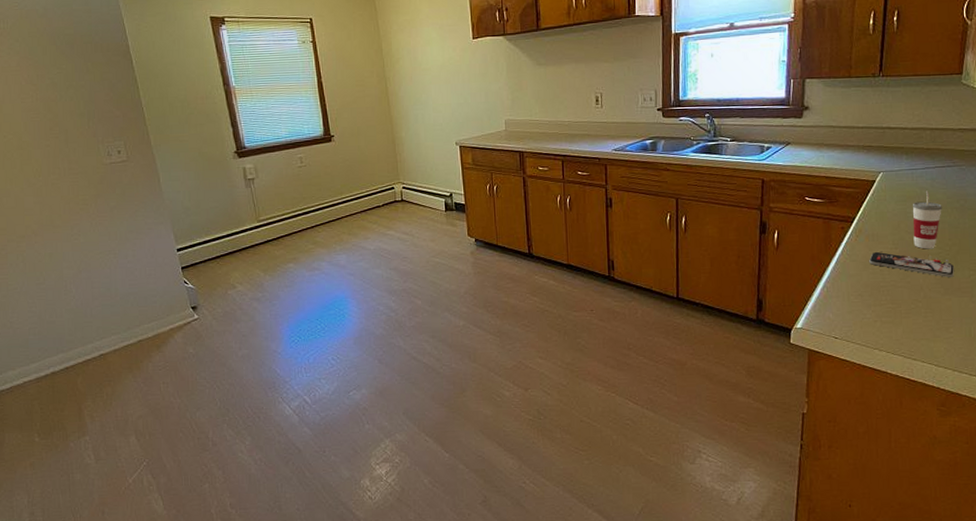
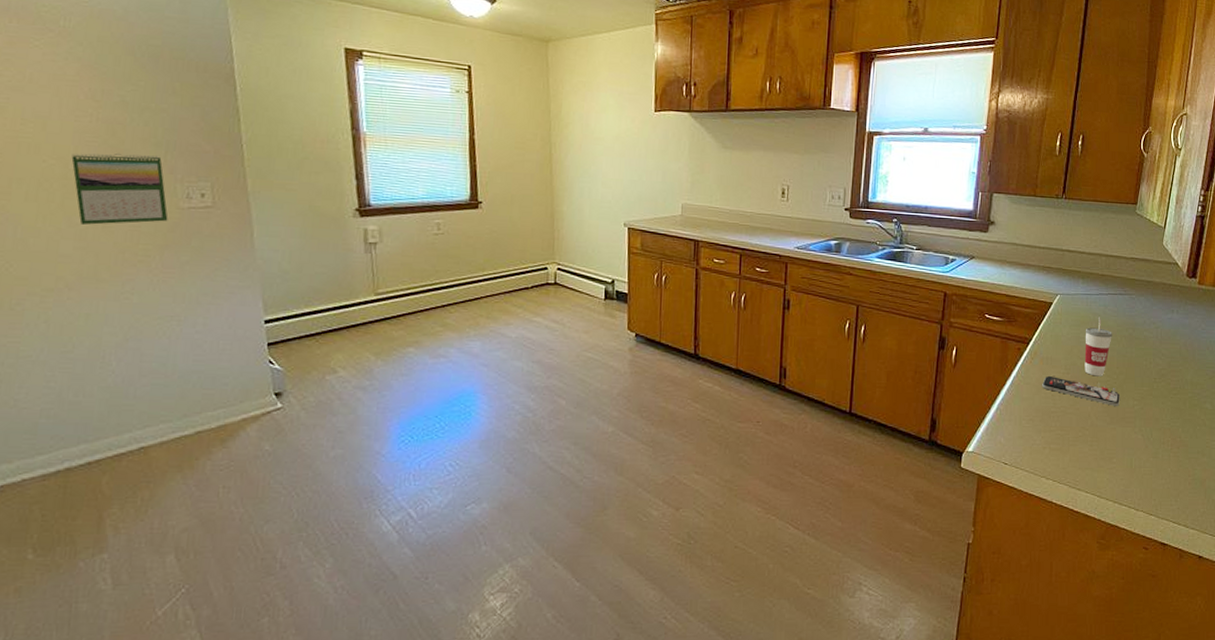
calendar: none [23,124,97,184] -> present [71,153,168,225]

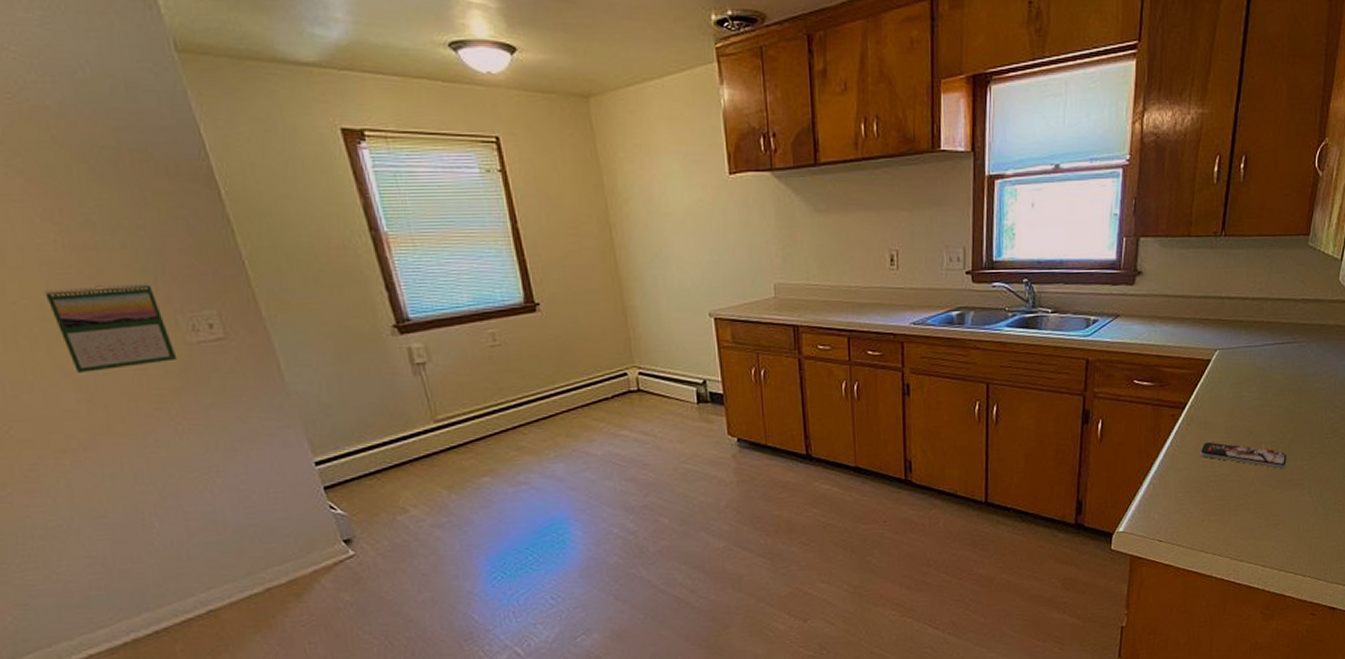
cup: present [1084,316,1112,377] -> none [1247,370,1279,438]

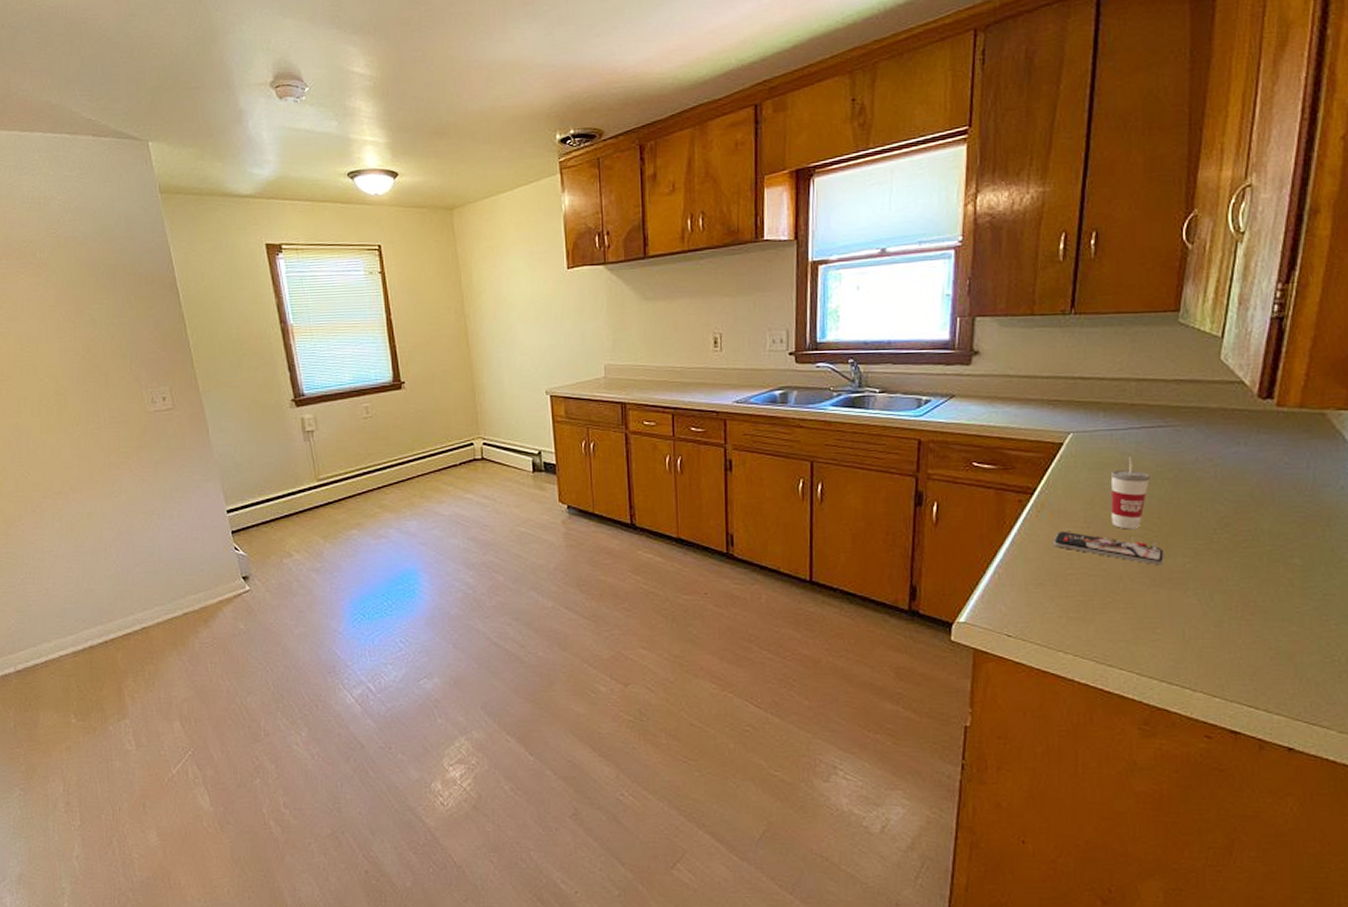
calendar: present [44,284,178,373] -> none [60,366,140,433]
cup: none [1247,370,1279,438] -> present [1111,456,1150,530]

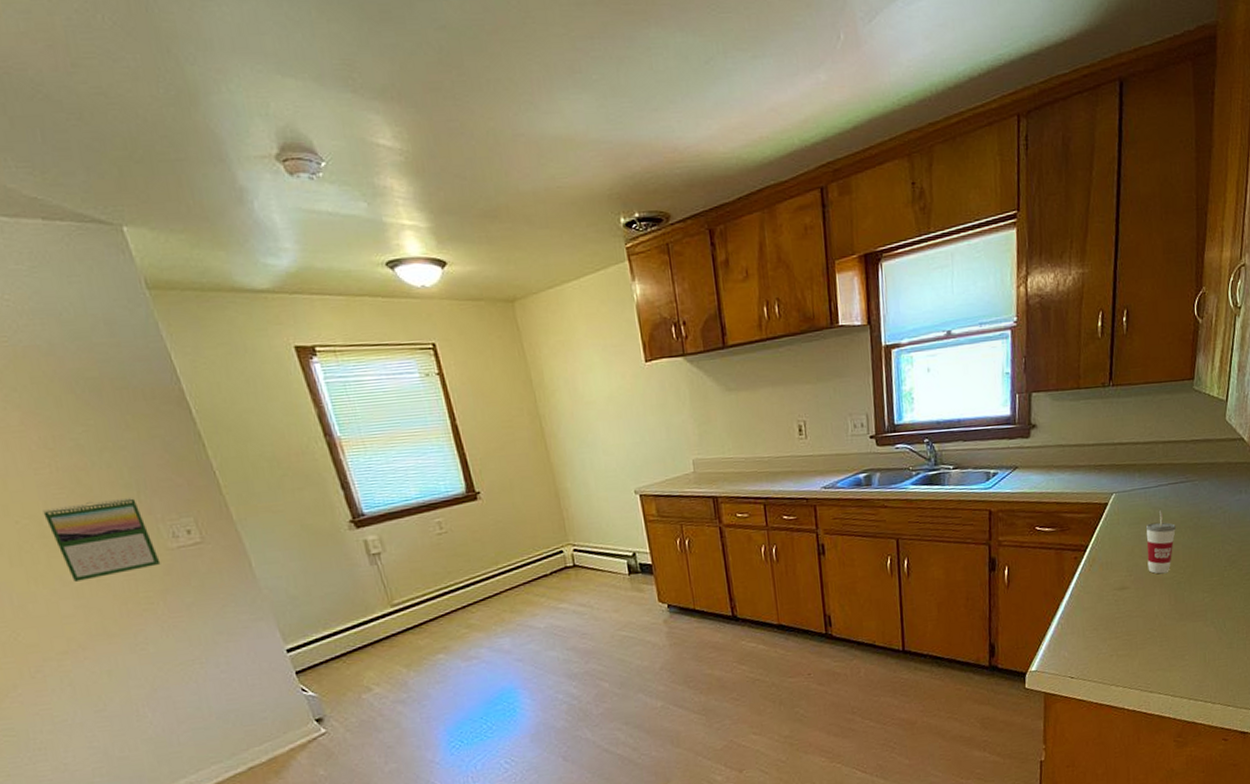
calendar: none [60,366,140,433] -> present [43,498,161,582]
smartphone: present [1053,530,1164,565] -> none [1104,580,1189,602]

